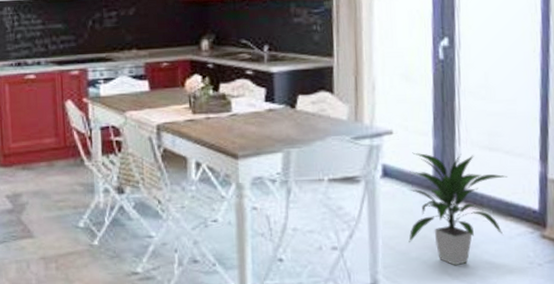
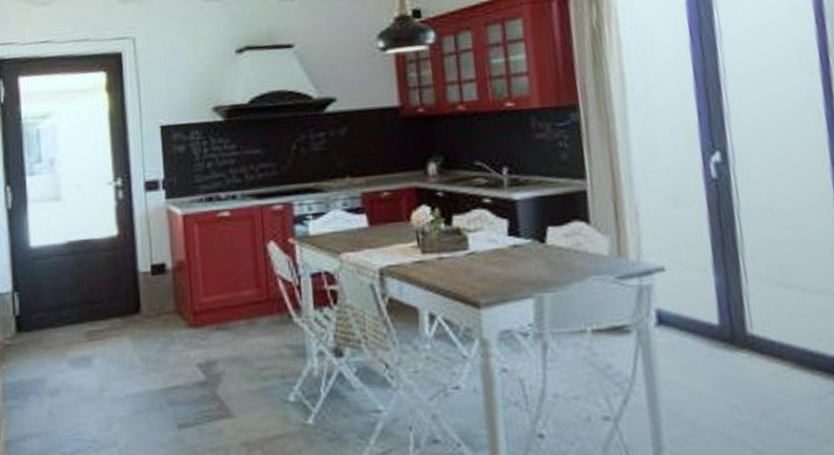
indoor plant: present [408,152,508,265] -> none [689,293,811,435]

